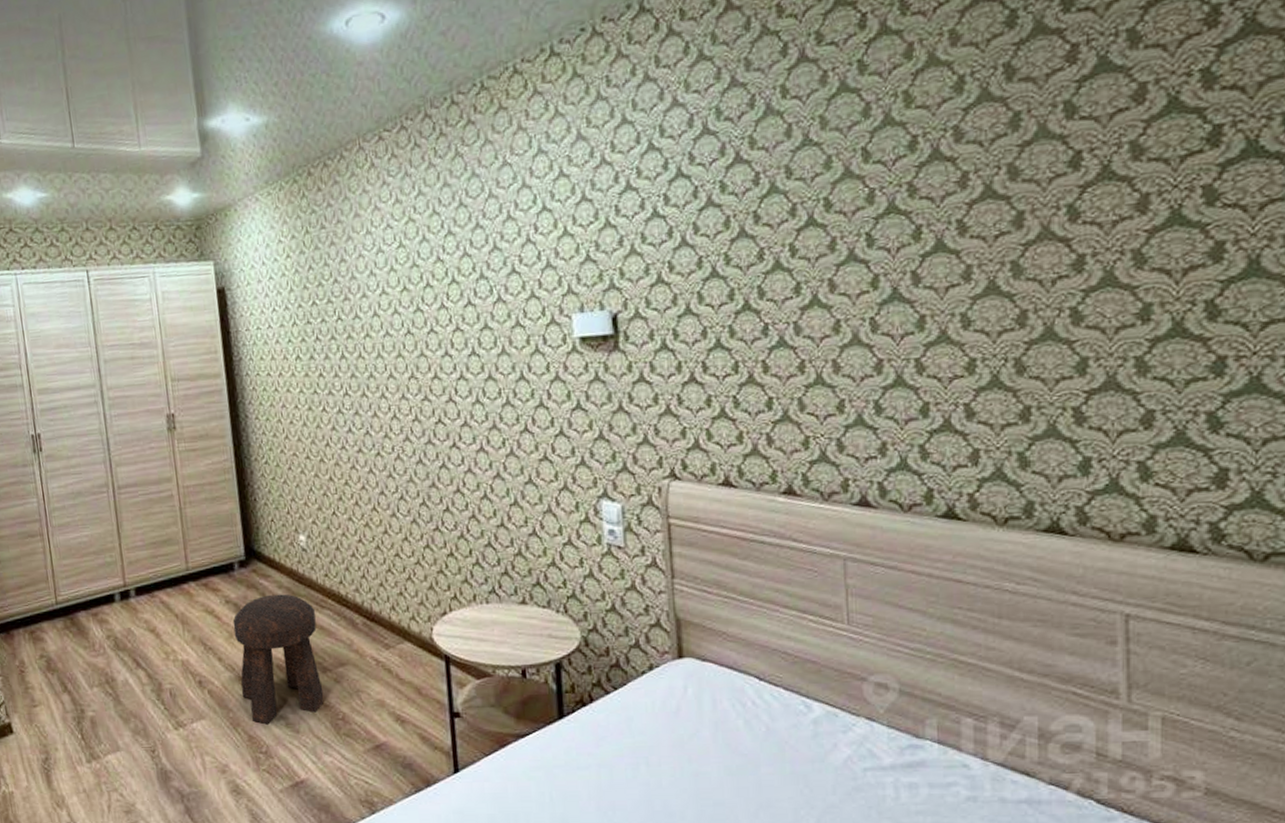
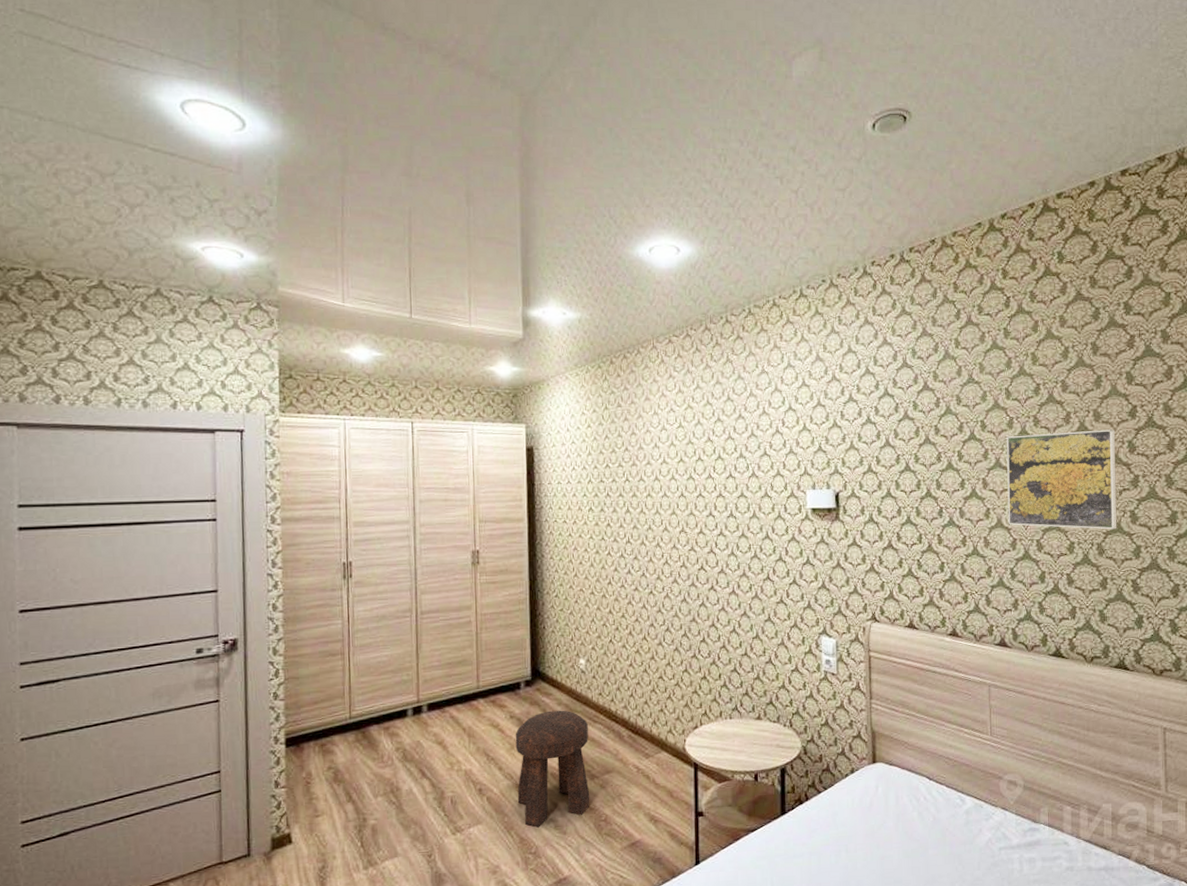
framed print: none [865,190,1048,341] -> present [1007,429,1117,530]

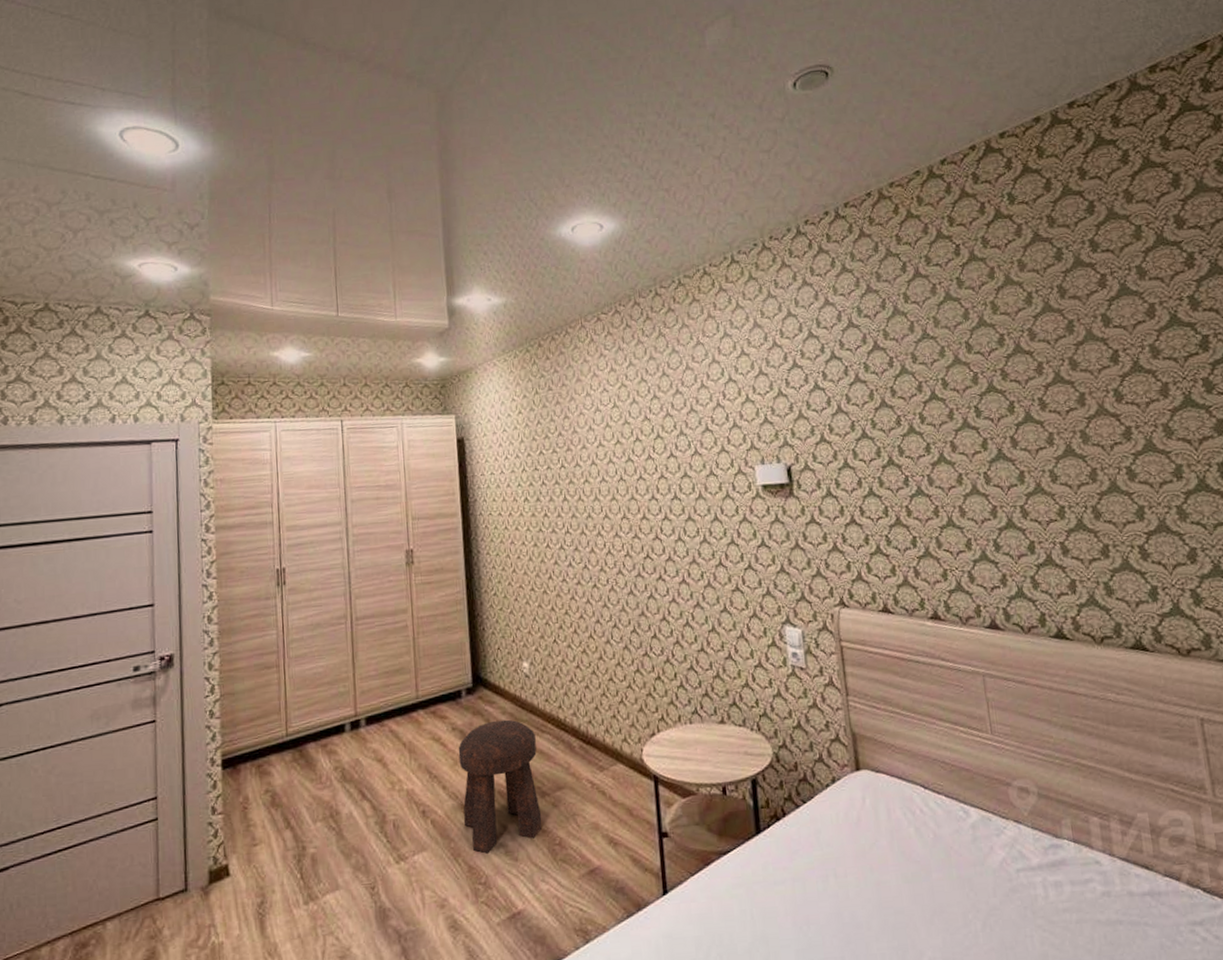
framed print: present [1007,429,1117,530] -> none [973,377,1113,491]

